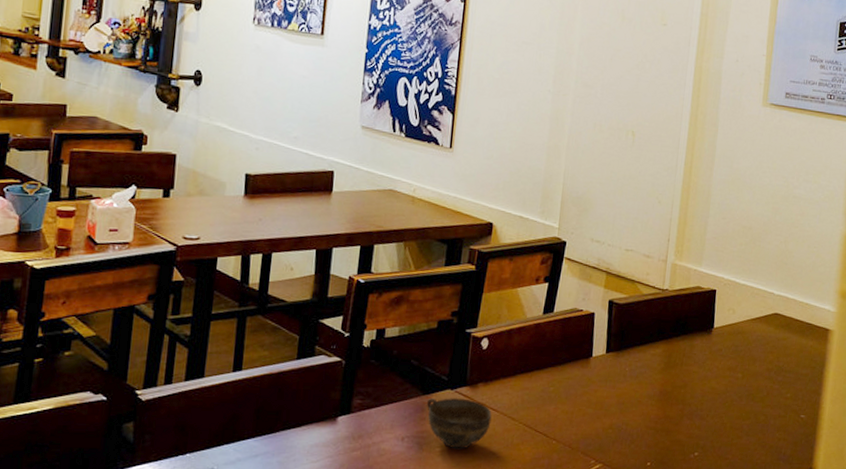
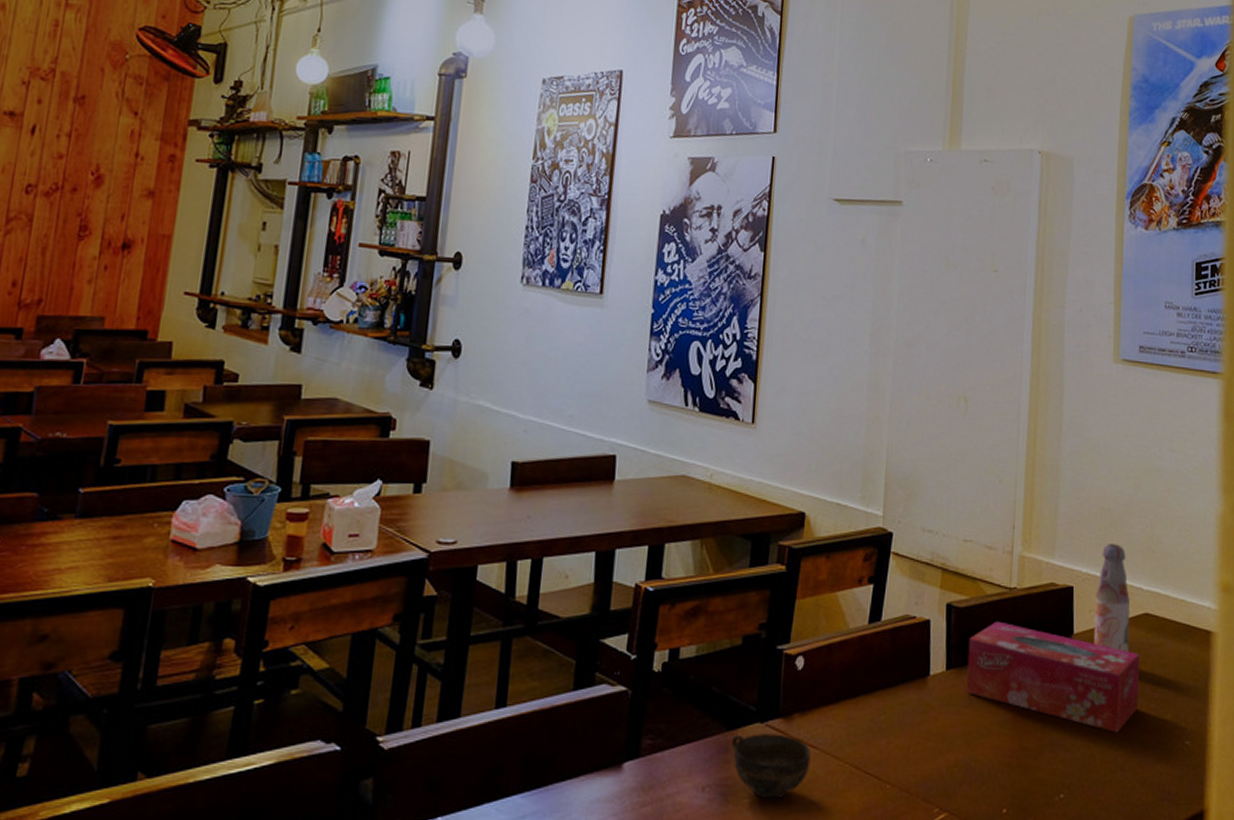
tissue box: none [622,315,768,406] -> present [966,621,1140,732]
bottle: none [730,256,763,344] -> present [1093,544,1130,653]

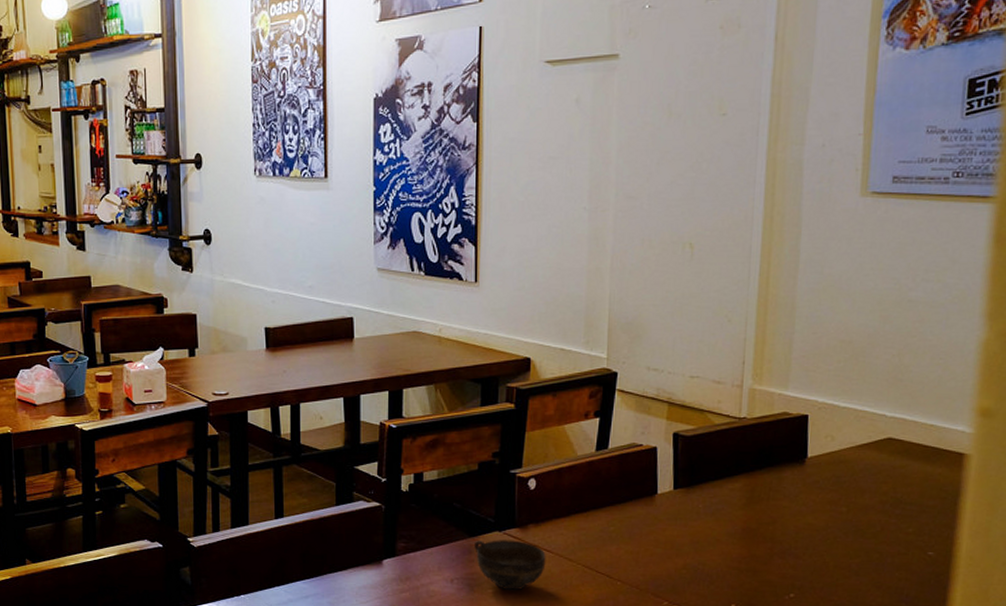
tissue box: present [966,621,1140,732] -> none [694,447,880,543]
bottle: present [1093,544,1130,653] -> none [829,374,871,474]

